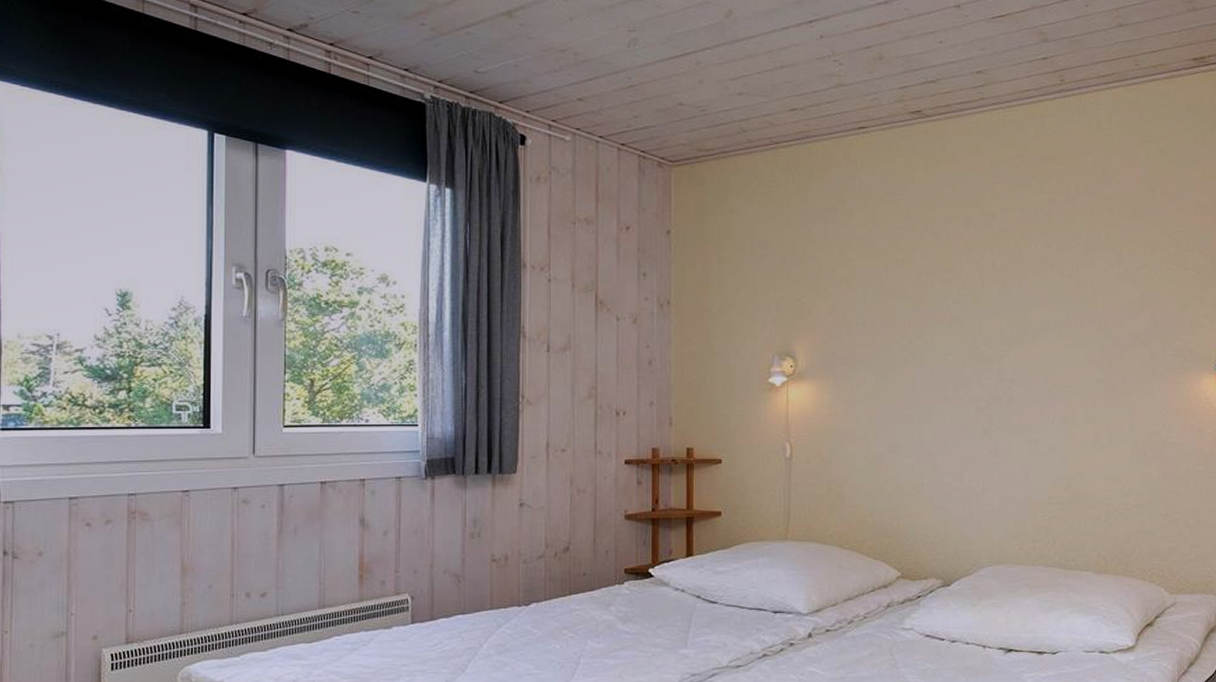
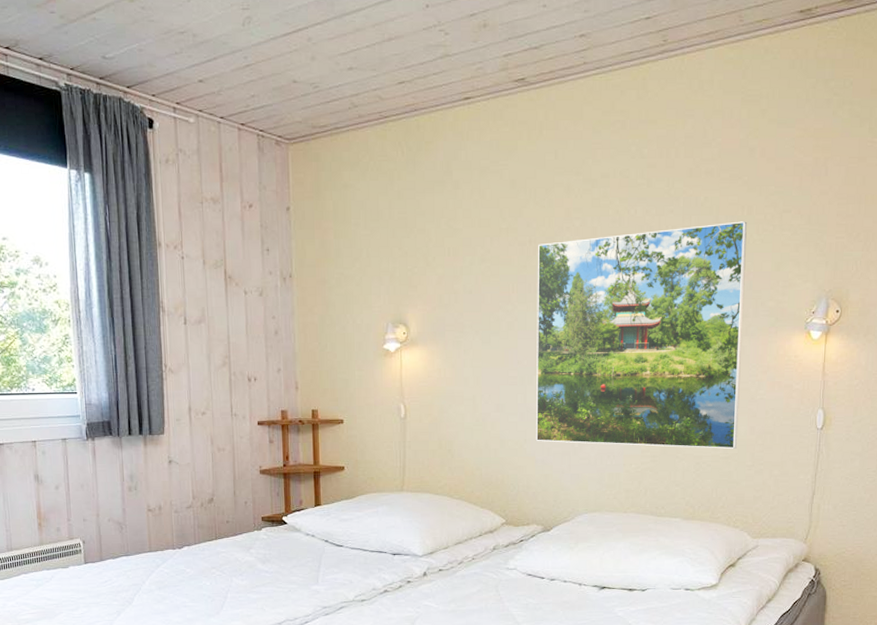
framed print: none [934,259,1151,496] -> present [535,221,747,449]

